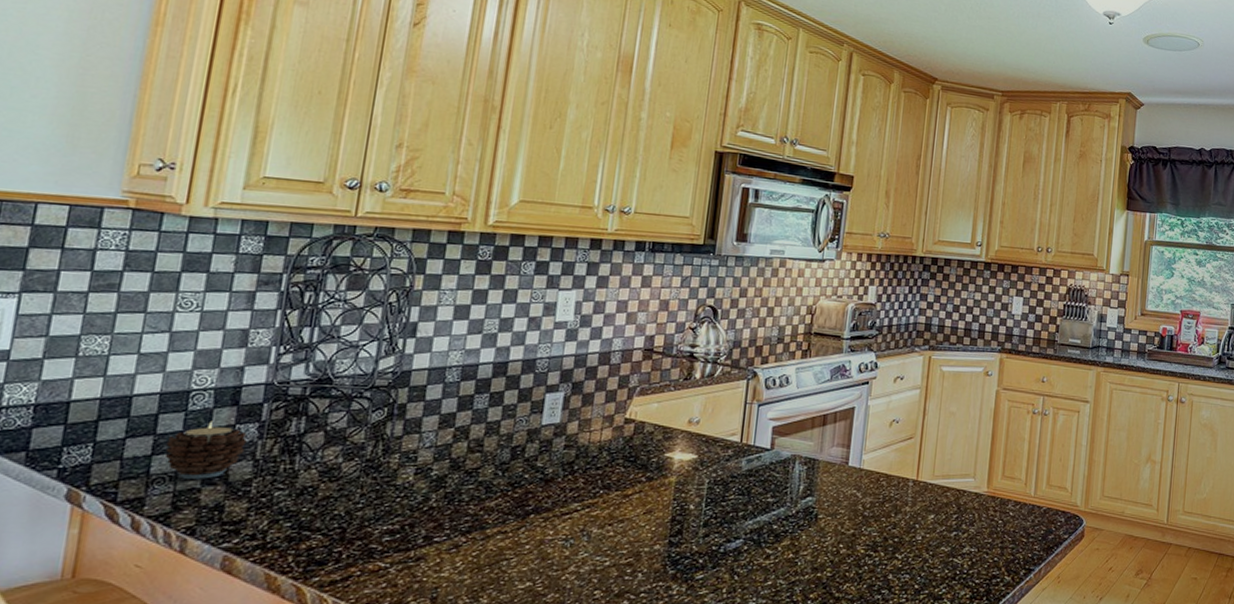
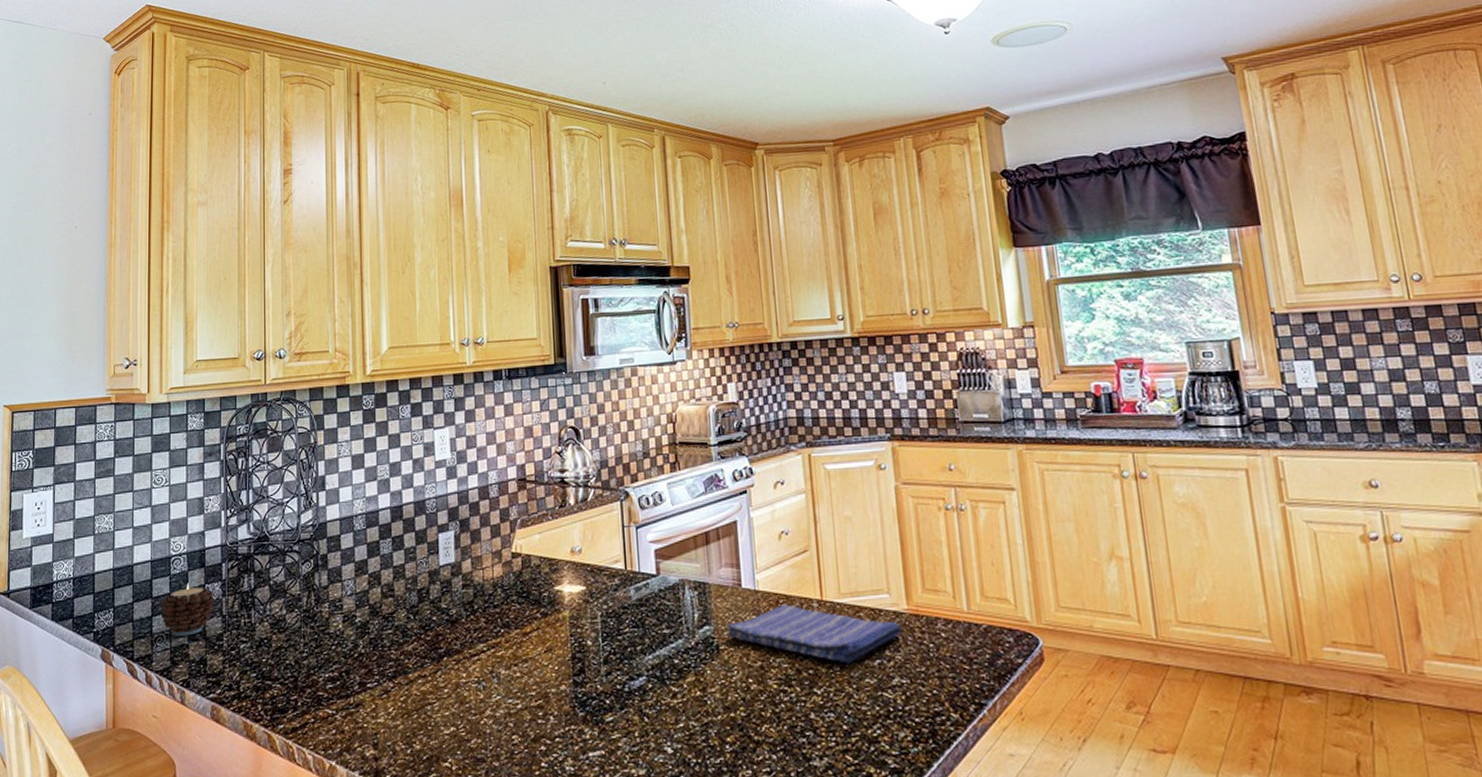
dish towel: none [827,482,979,534] -> present [727,604,902,664]

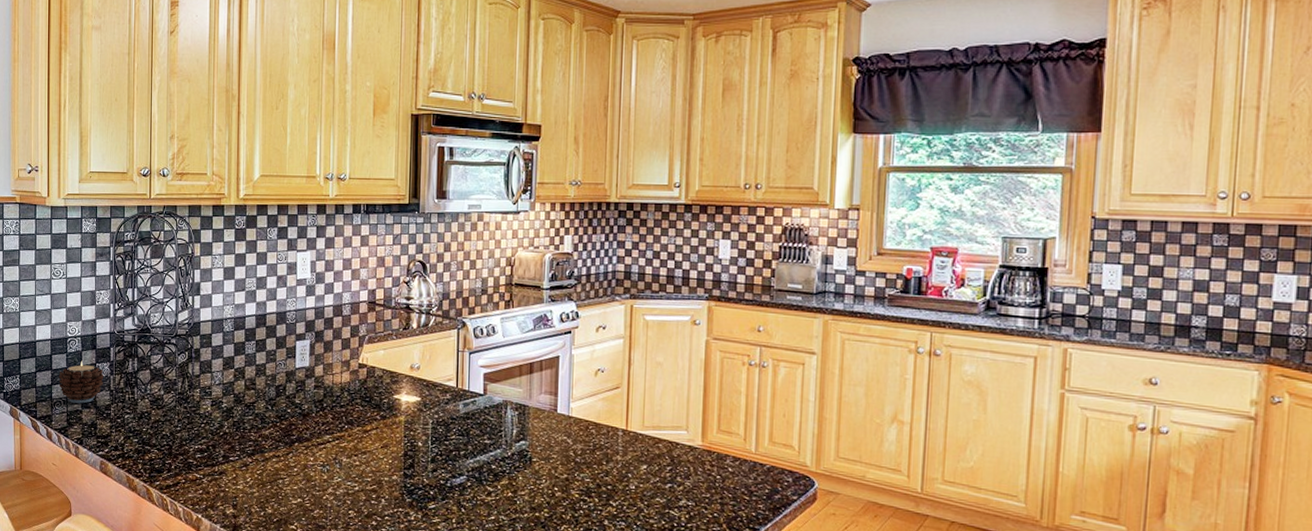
dish towel: present [727,604,902,664] -> none [540,430,694,484]

